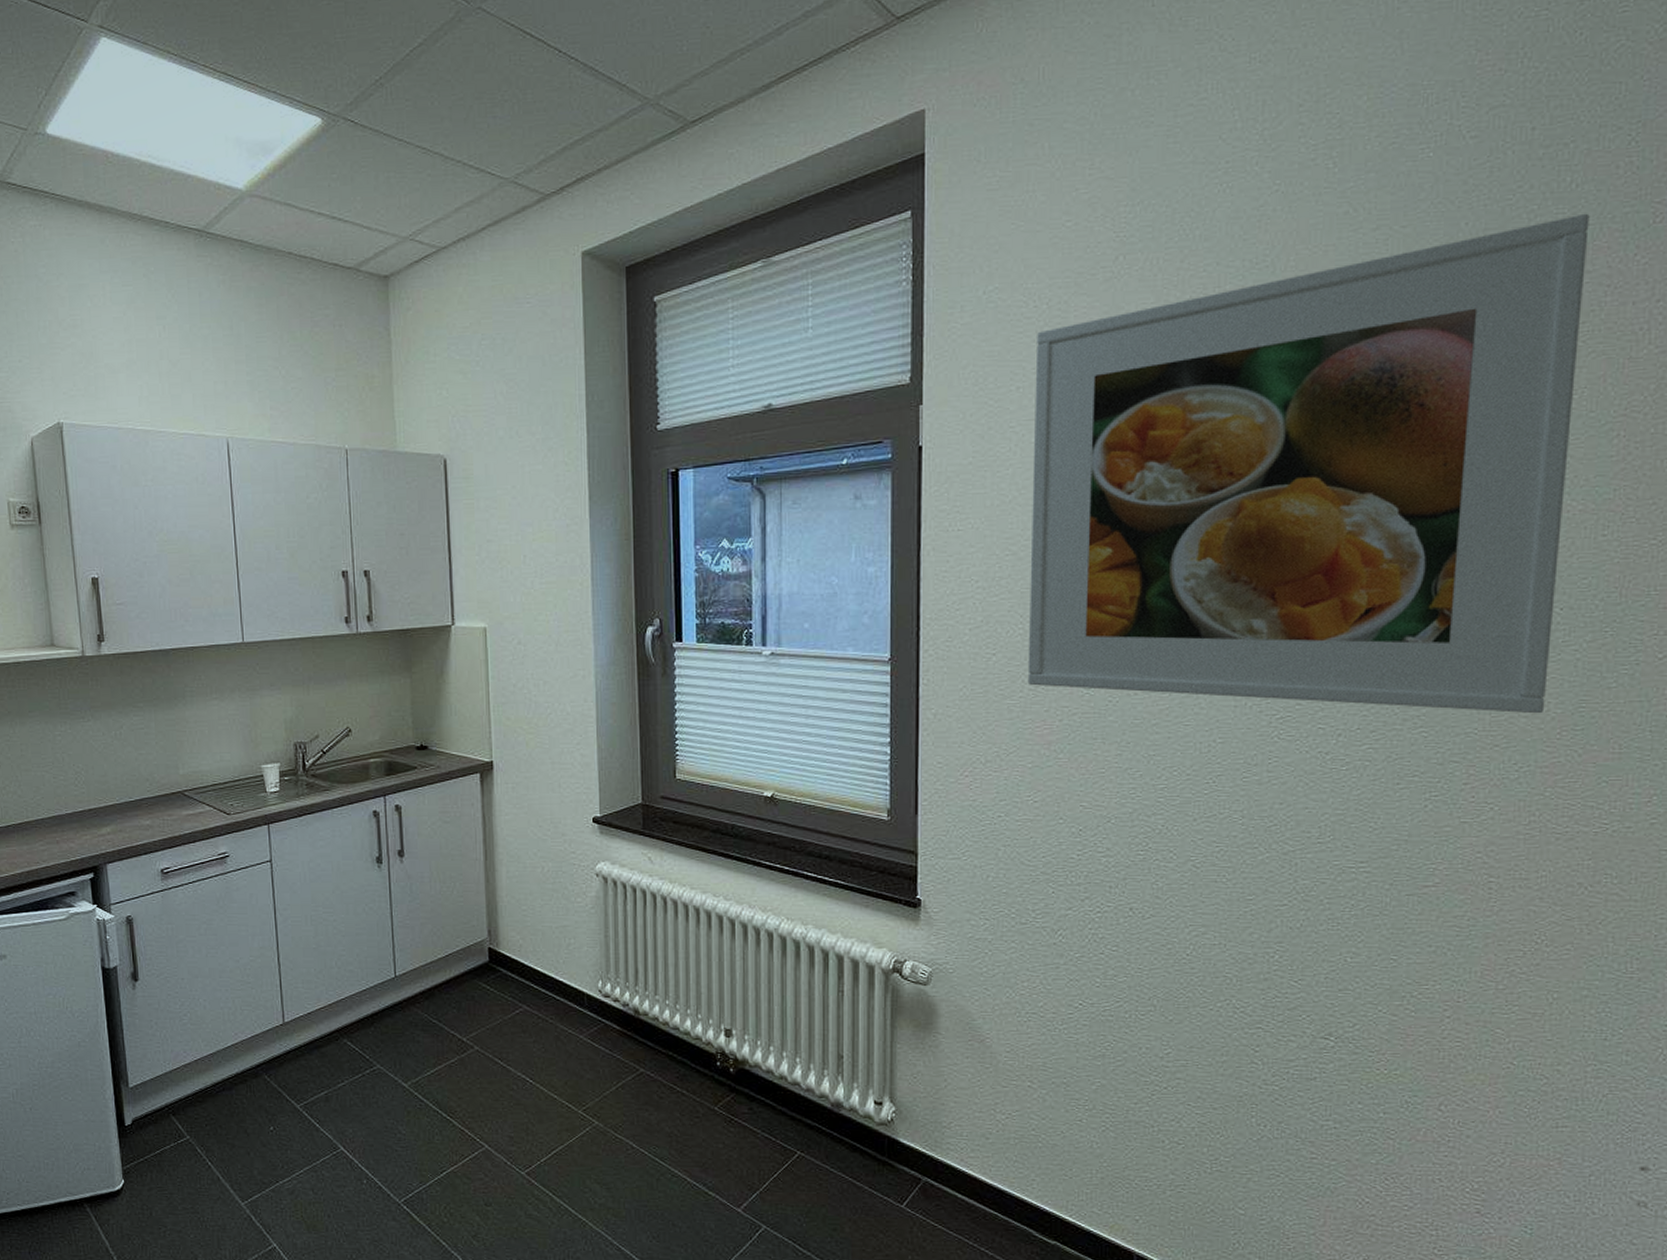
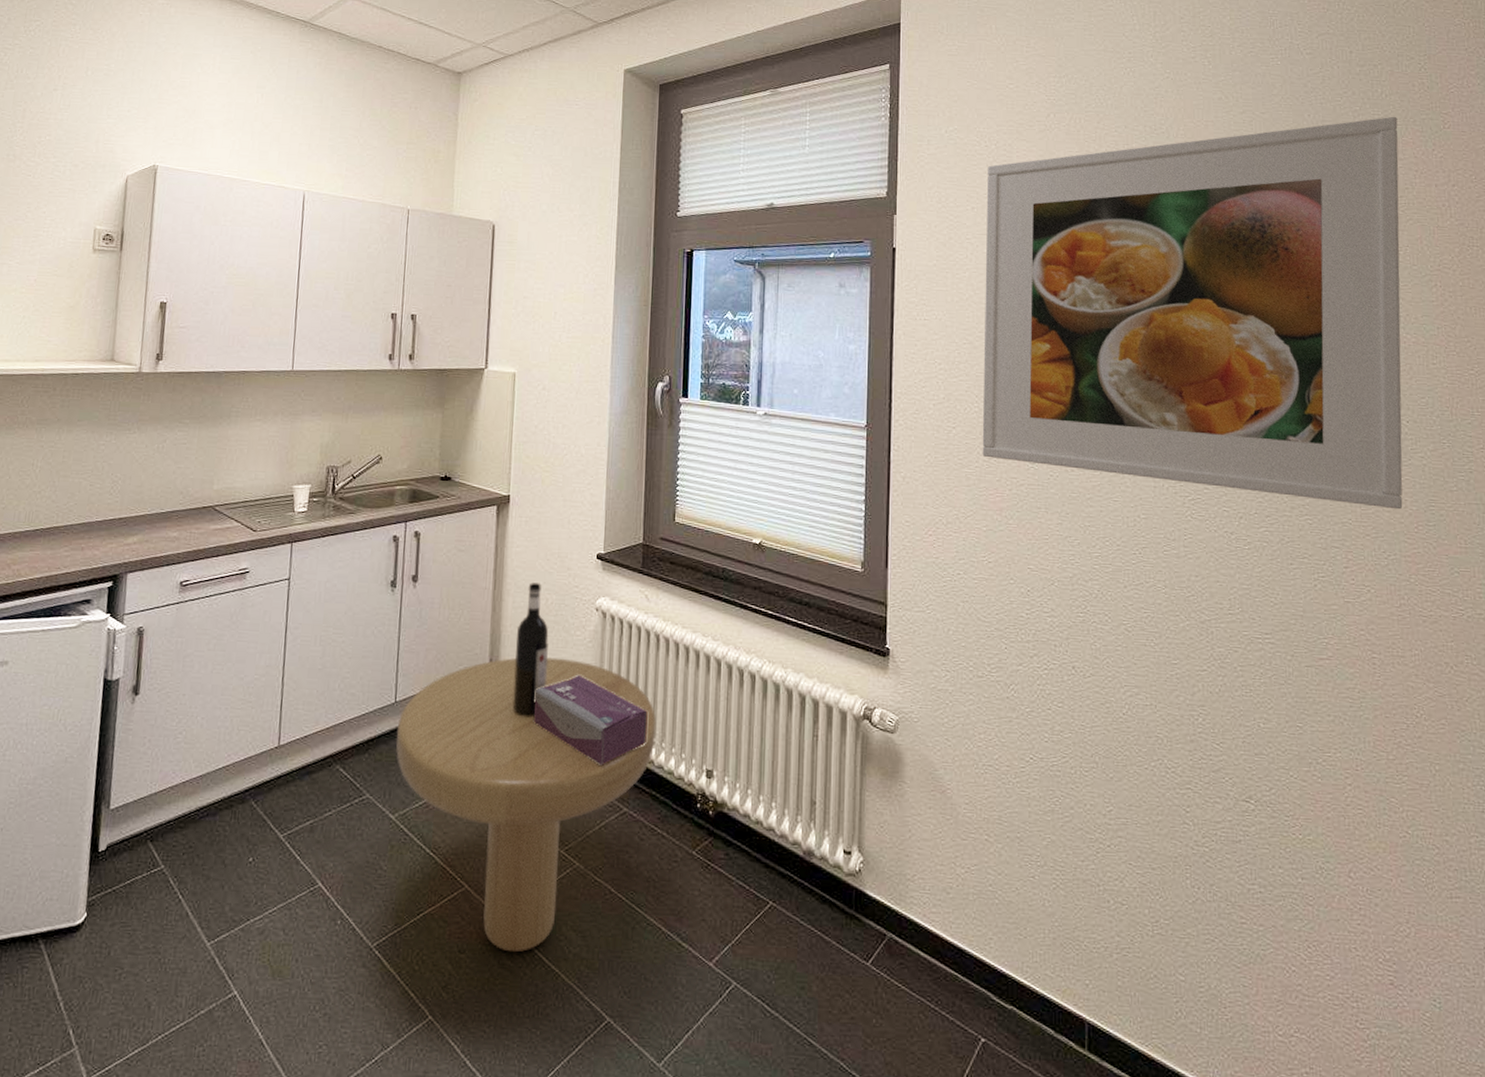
dining table: none [400,851,669,1204] -> present [396,583,657,953]
tissue box: none [538,941,659,1029] -> present [533,674,648,765]

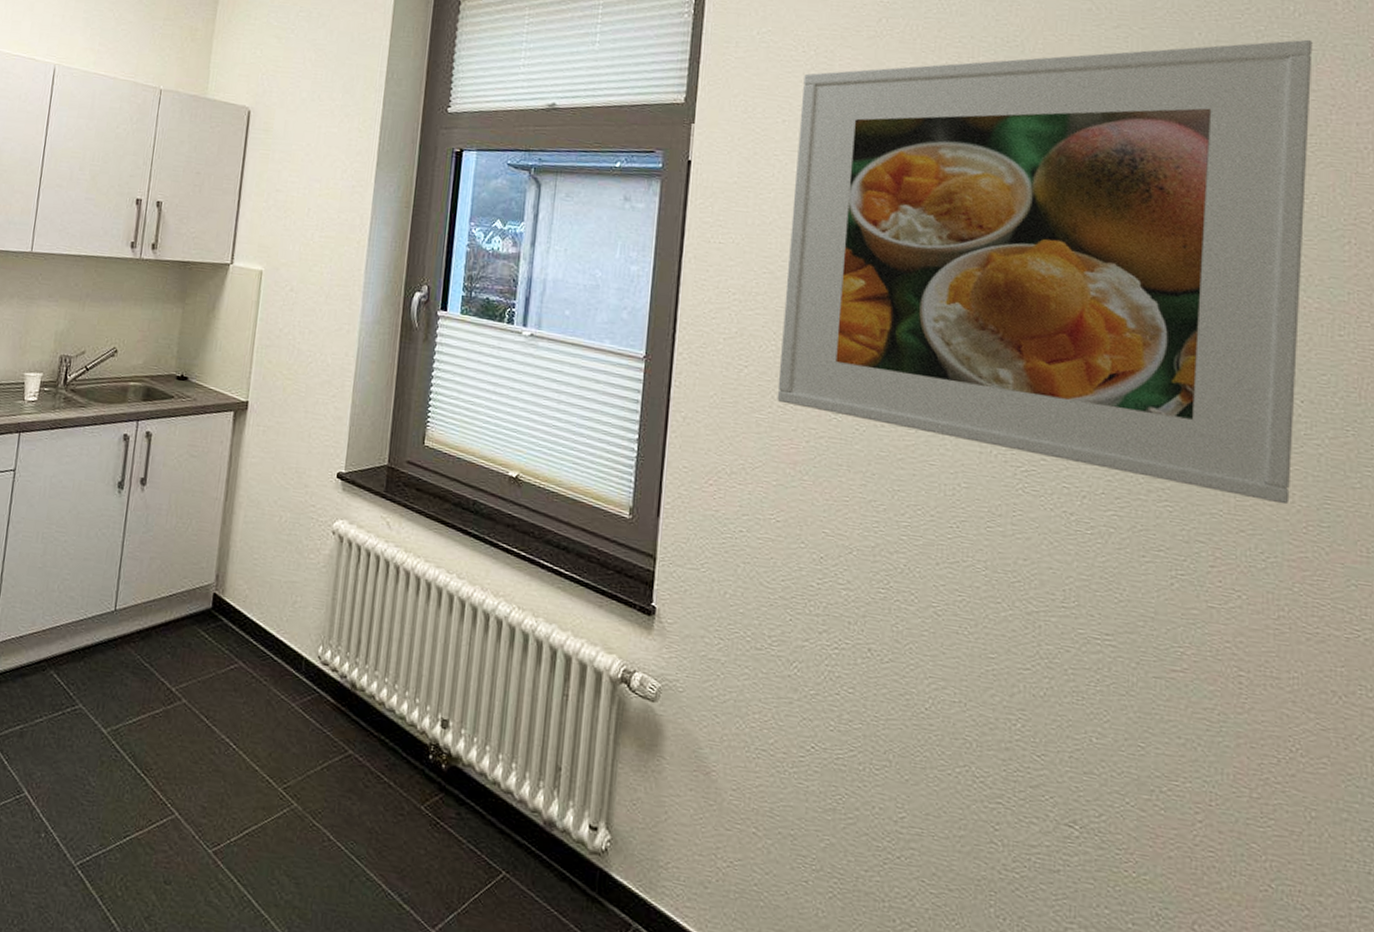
dining table: present [396,583,657,953] -> none [112,497,391,891]
tissue box: present [533,674,648,765] -> none [257,600,382,702]

